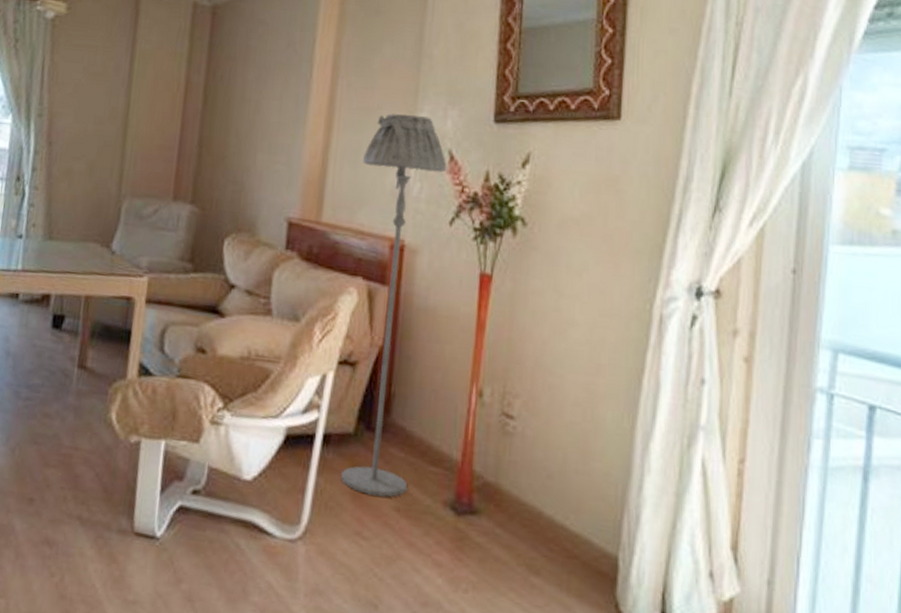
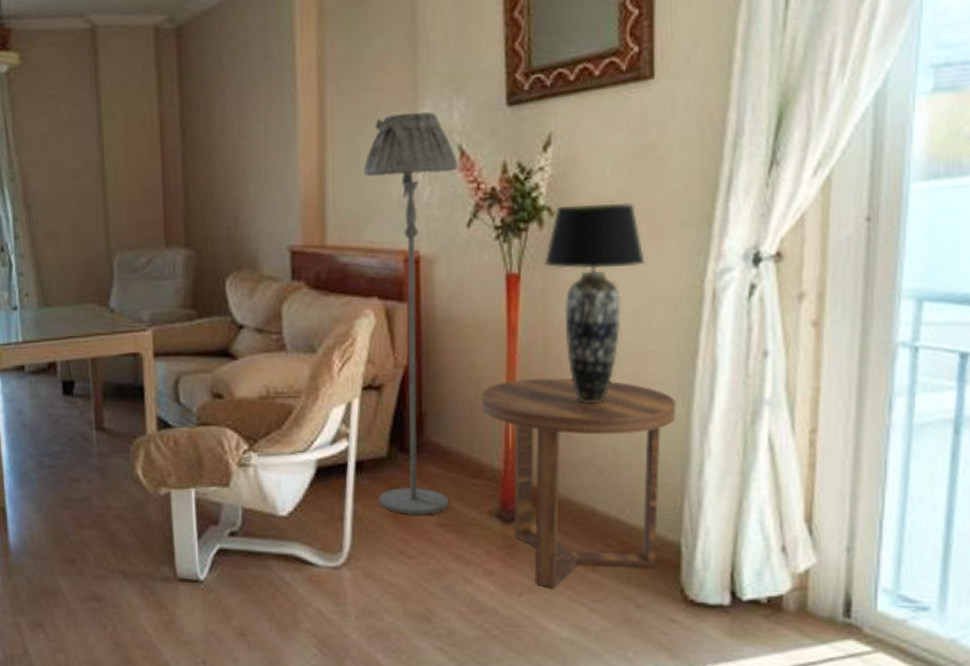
side table: none [446,374,622,589] -> present [481,378,676,589]
table lamp: none [514,219,603,408] -> present [544,202,645,404]

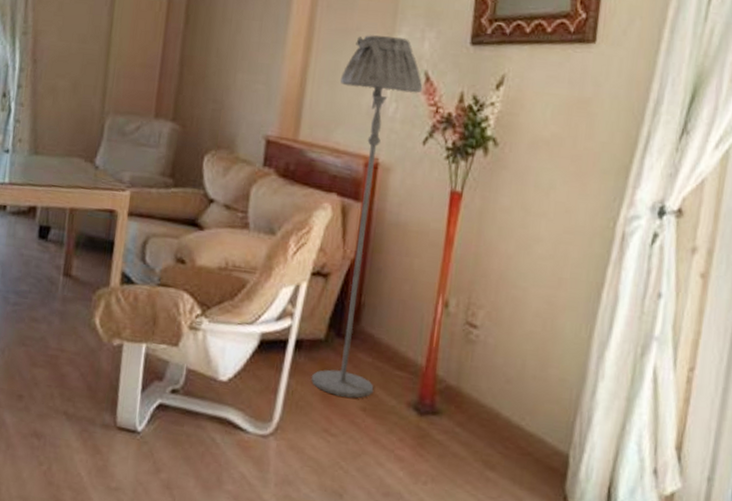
side table: present [481,378,676,589] -> none [413,286,580,481]
table lamp: present [544,202,645,404] -> none [484,139,570,319]

